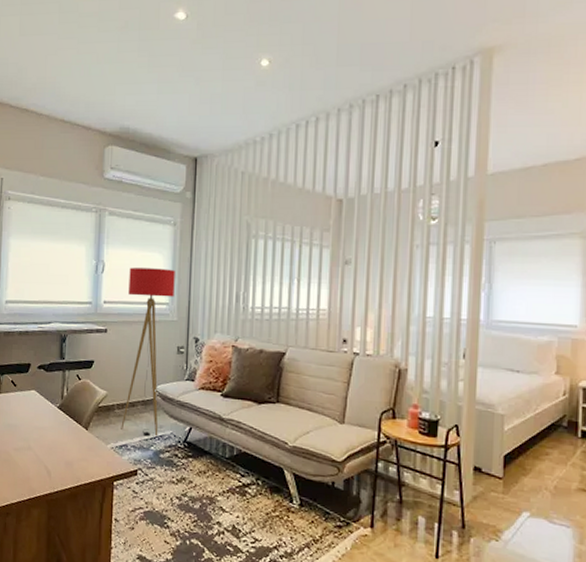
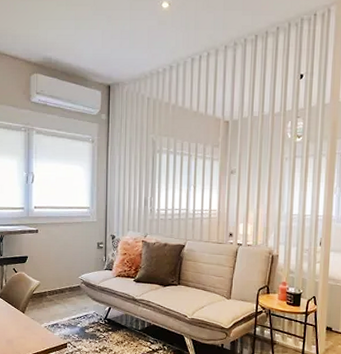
floor lamp: present [121,267,175,436] -> none [52,178,94,316]

